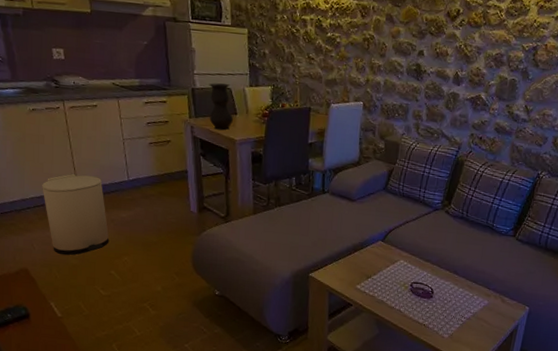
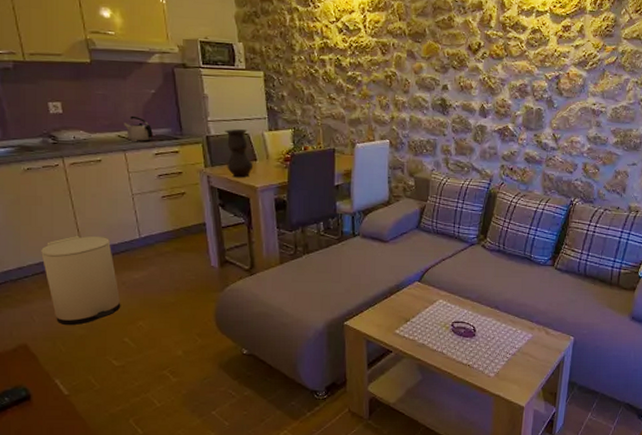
kettle: none [118,65,145,91] -> present [123,115,154,142]

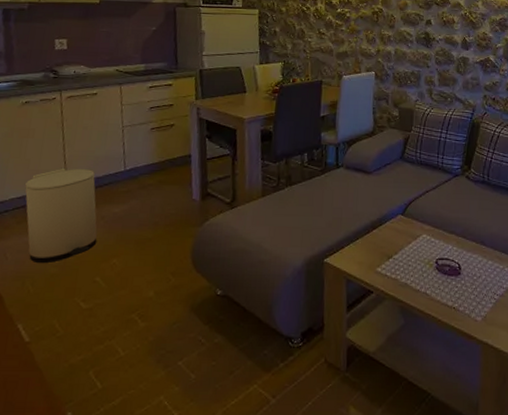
kettle: present [123,115,154,142] -> none [123,51,150,76]
vase: present [225,129,254,178] -> none [217,63,243,110]

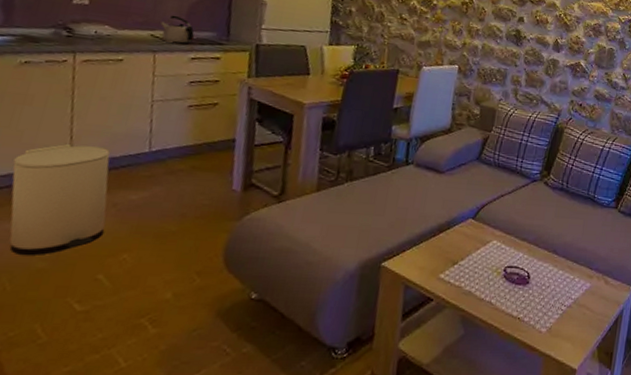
kettle: none [123,51,150,76] -> present [160,15,195,44]

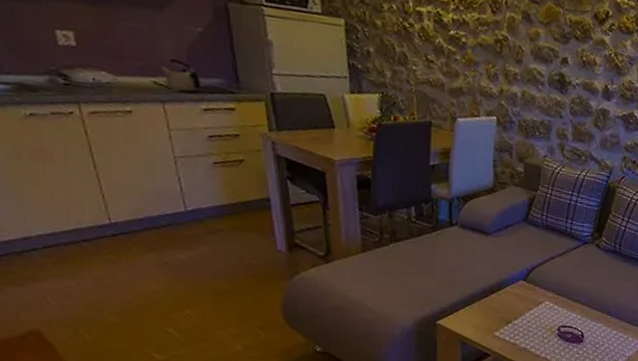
pedal bin: present [9,144,110,255] -> none [54,203,163,310]

